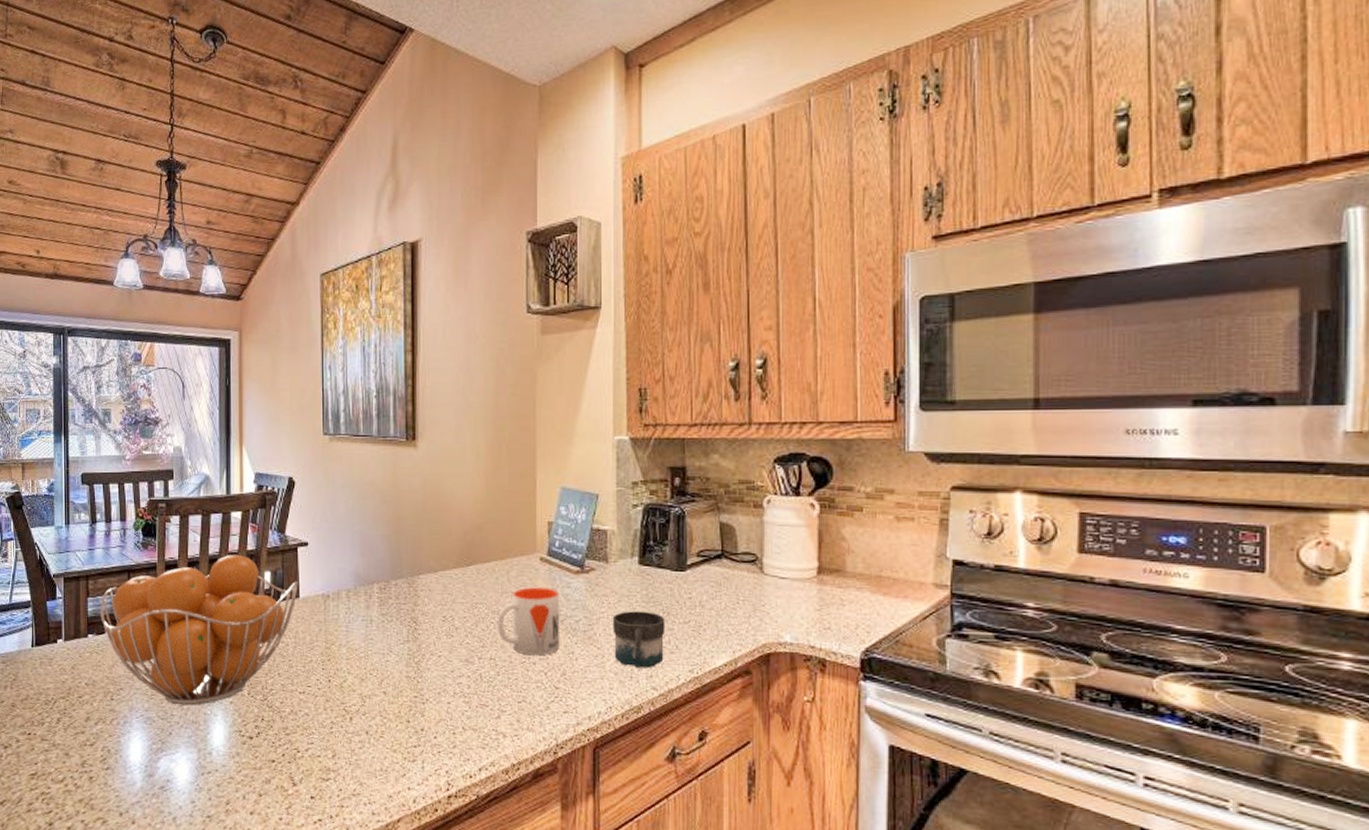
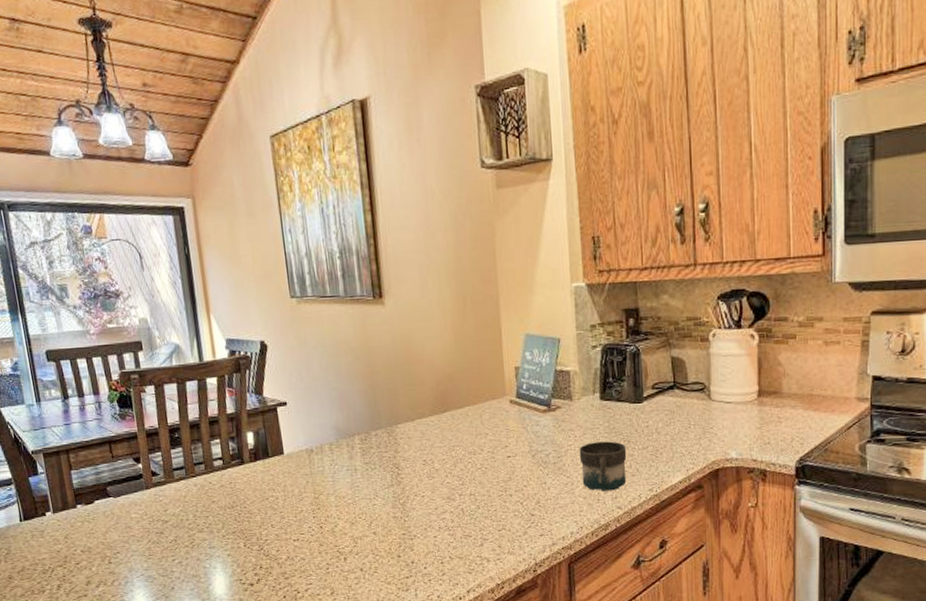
fruit basket: present [100,555,298,706] -> none [84,419,282,562]
mug: present [497,587,559,656] -> none [473,427,532,489]

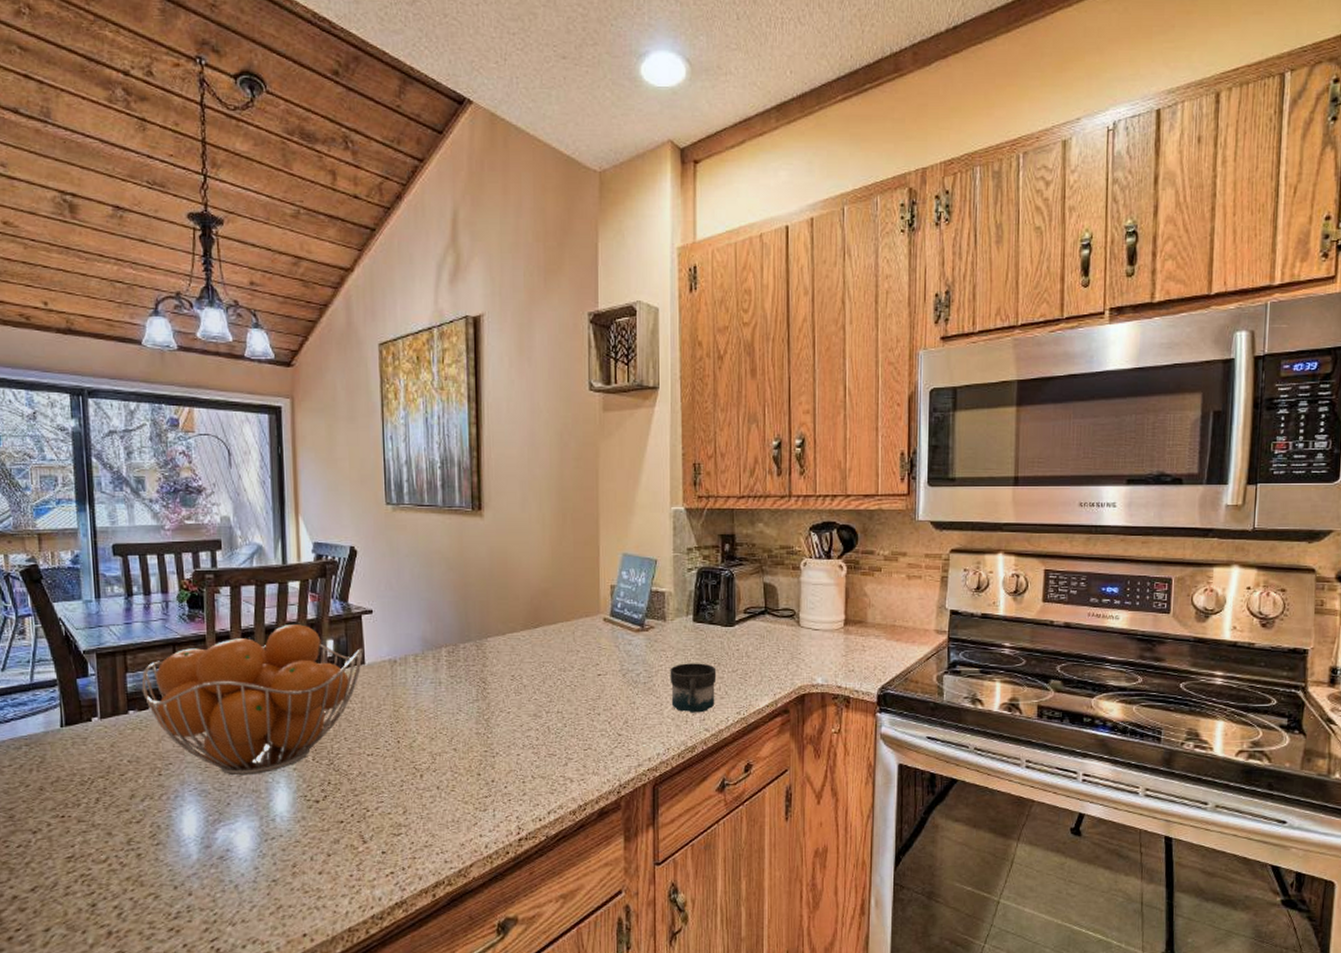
fruit basket: none [84,419,282,562] -> present [141,624,363,776]

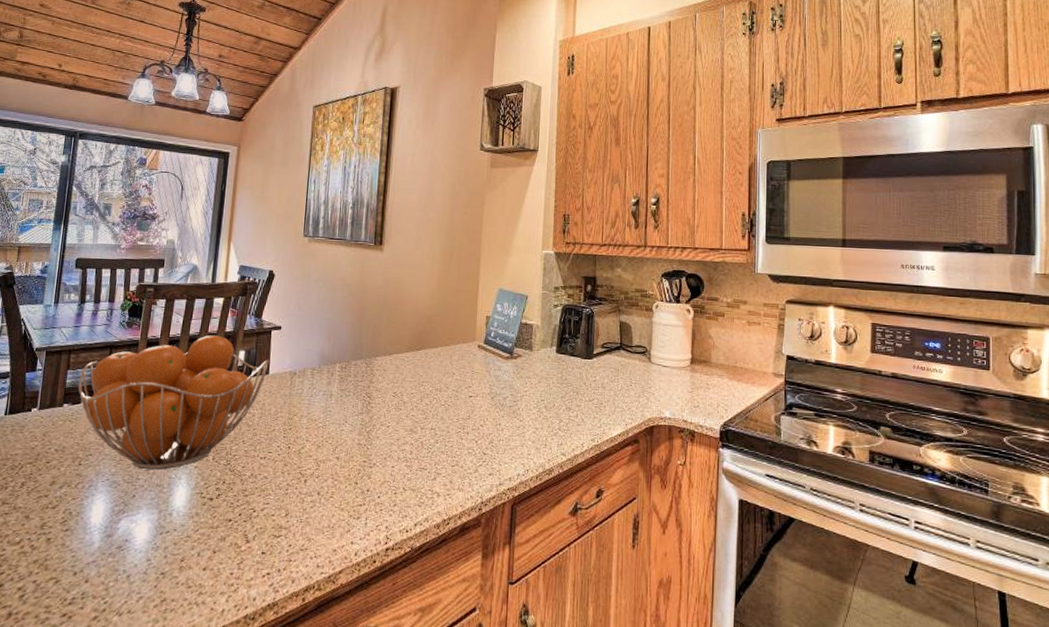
mug: present [670,663,717,713] -> none [533,390,575,438]

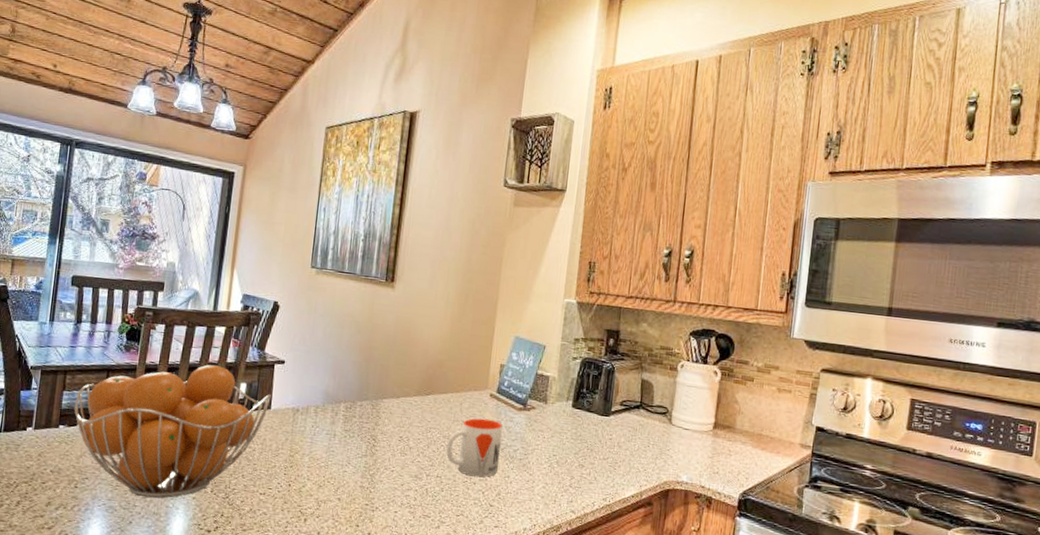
mug: none [438,369,491,427] -> present [446,418,503,477]

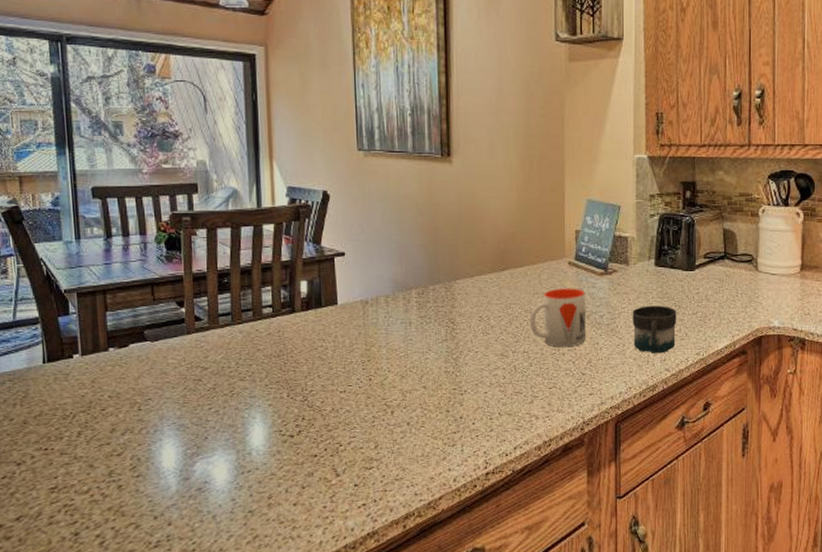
fruit basket: present [74,364,271,498] -> none [121,266,336,411]
mug: none [543,445,589,495] -> present [632,306,677,354]

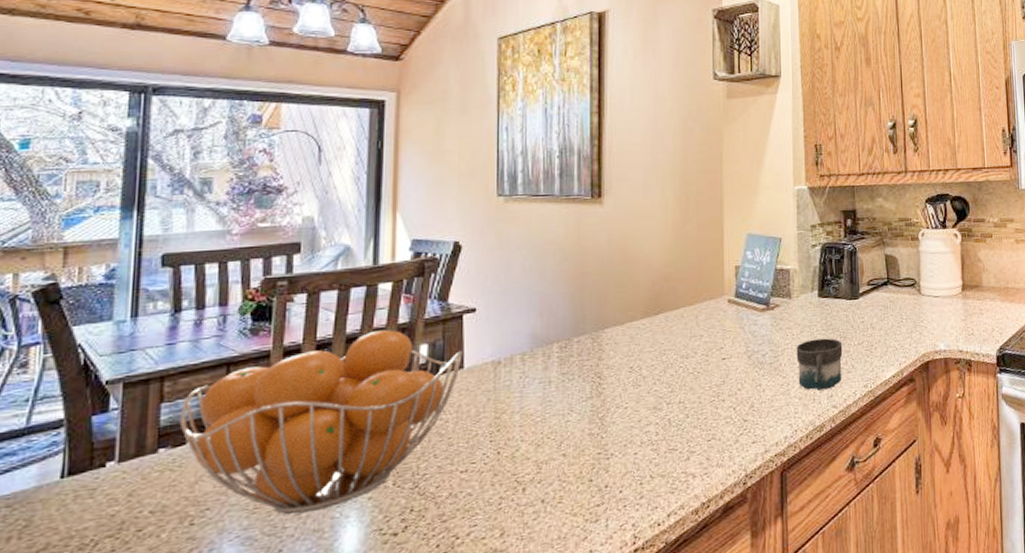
fruit basket: none [121,266,336,411] -> present [179,330,462,515]
mug: present [529,288,585,348] -> none [686,327,747,394]

